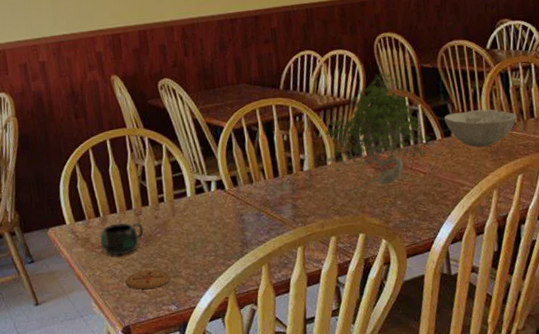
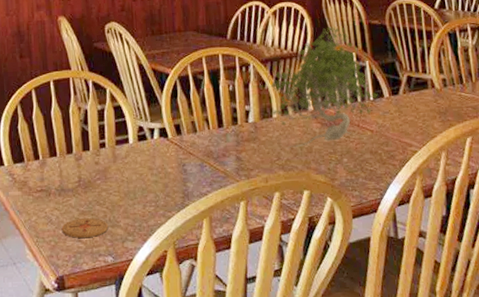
mug: present [99,223,144,255] -> none [37,167,84,201]
bowl: present [444,109,517,147] -> none [392,69,466,107]

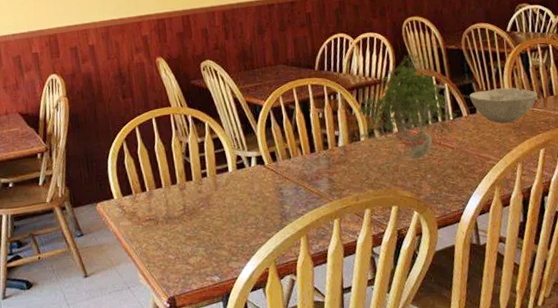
coaster: present [61,217,109,238] -> none [170,241,214,261]
bowl: none [392,69,466,107] -> present [470,87,538,123]

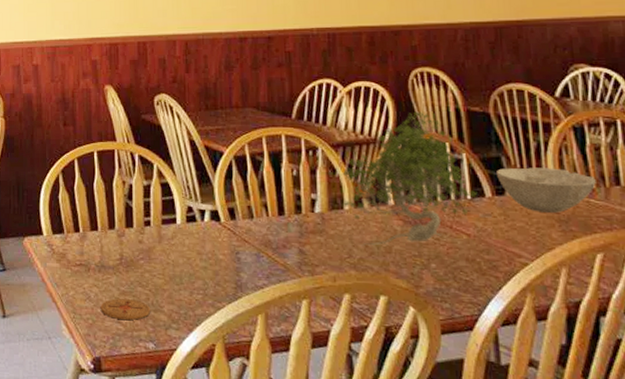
coaster: none [170,241,214,261] -> present [100,298,151,320]

